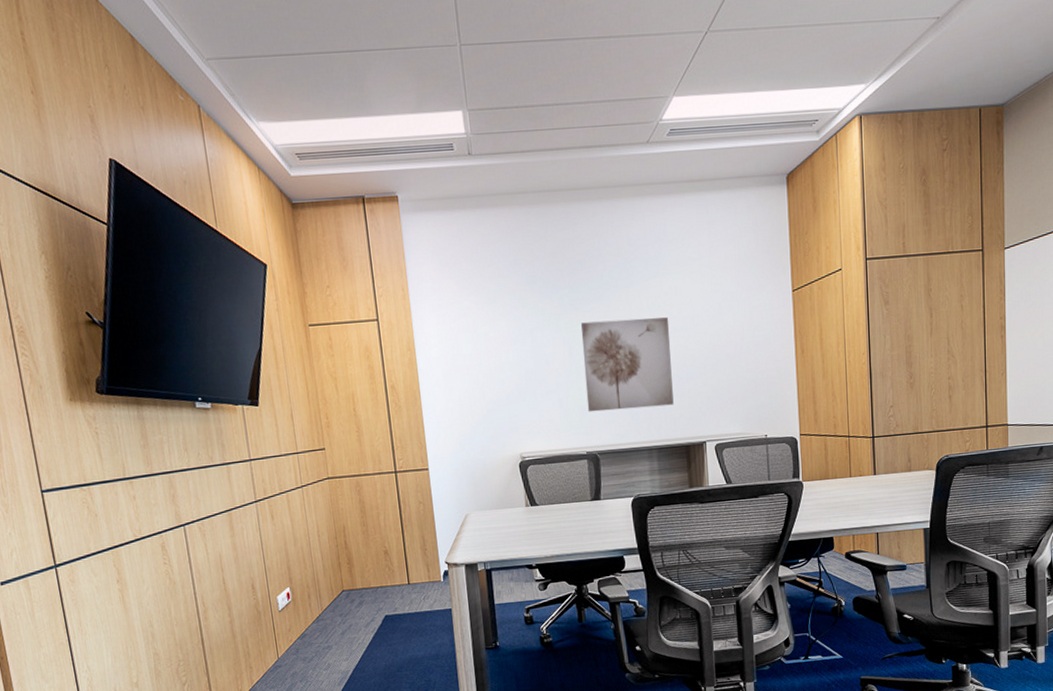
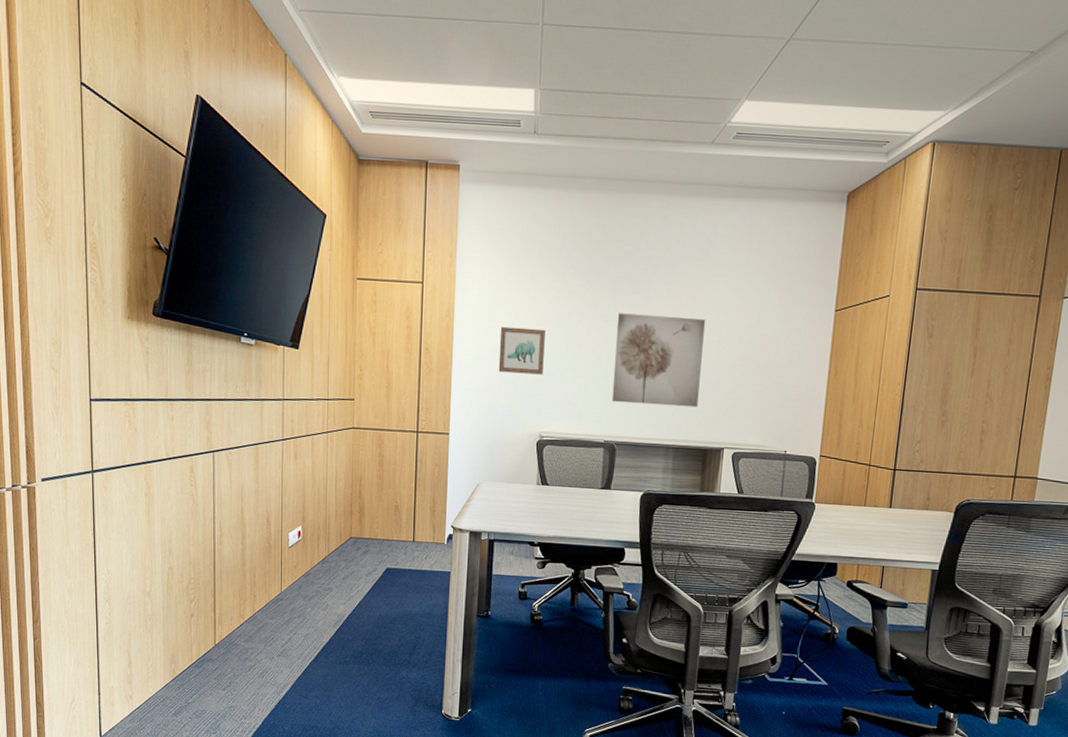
wall art: none [464,349,515,399] -> present [498,326,545,375]

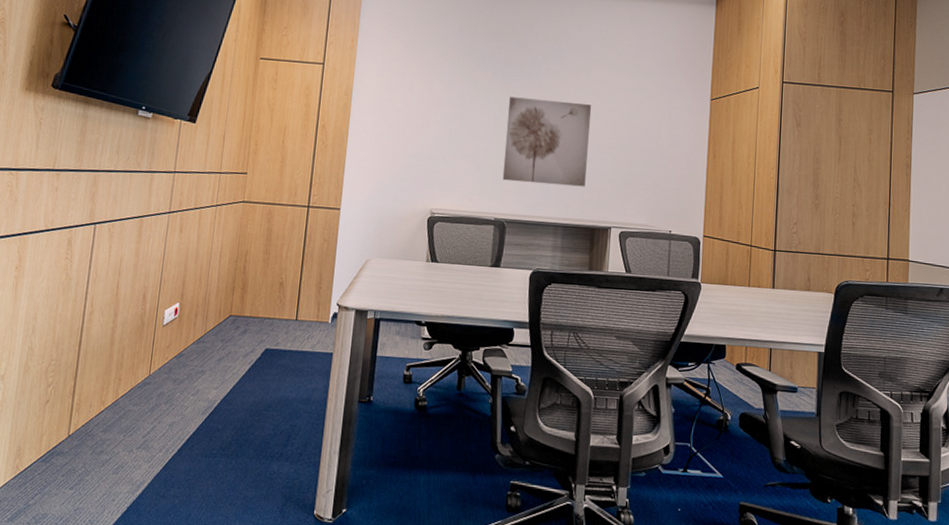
wall art: present [498,326,545,375] -> none [392,106,440,153]

